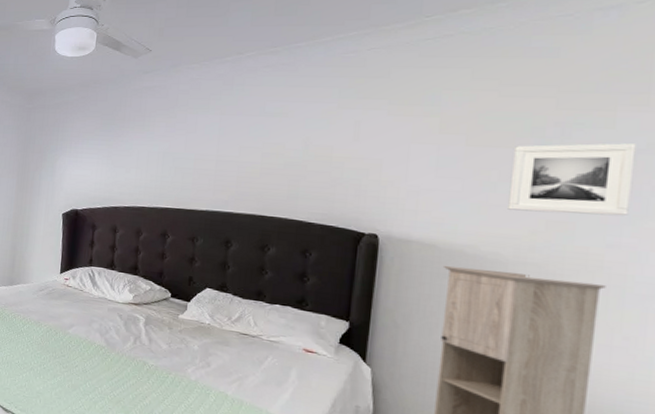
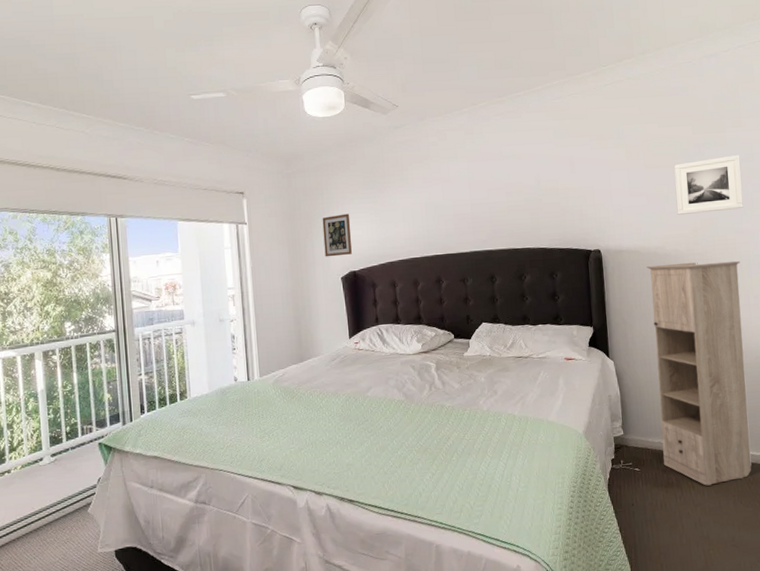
picture frame: none [50,152,82,193] -> present [322,213,352,257]

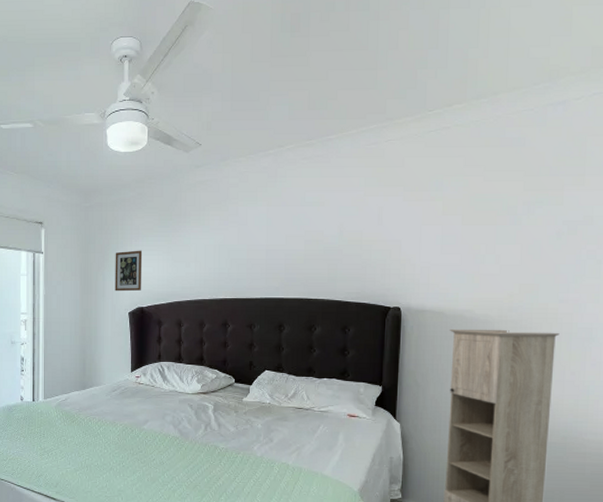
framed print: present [674,155,743,215] -> none [493,217,577,278]

